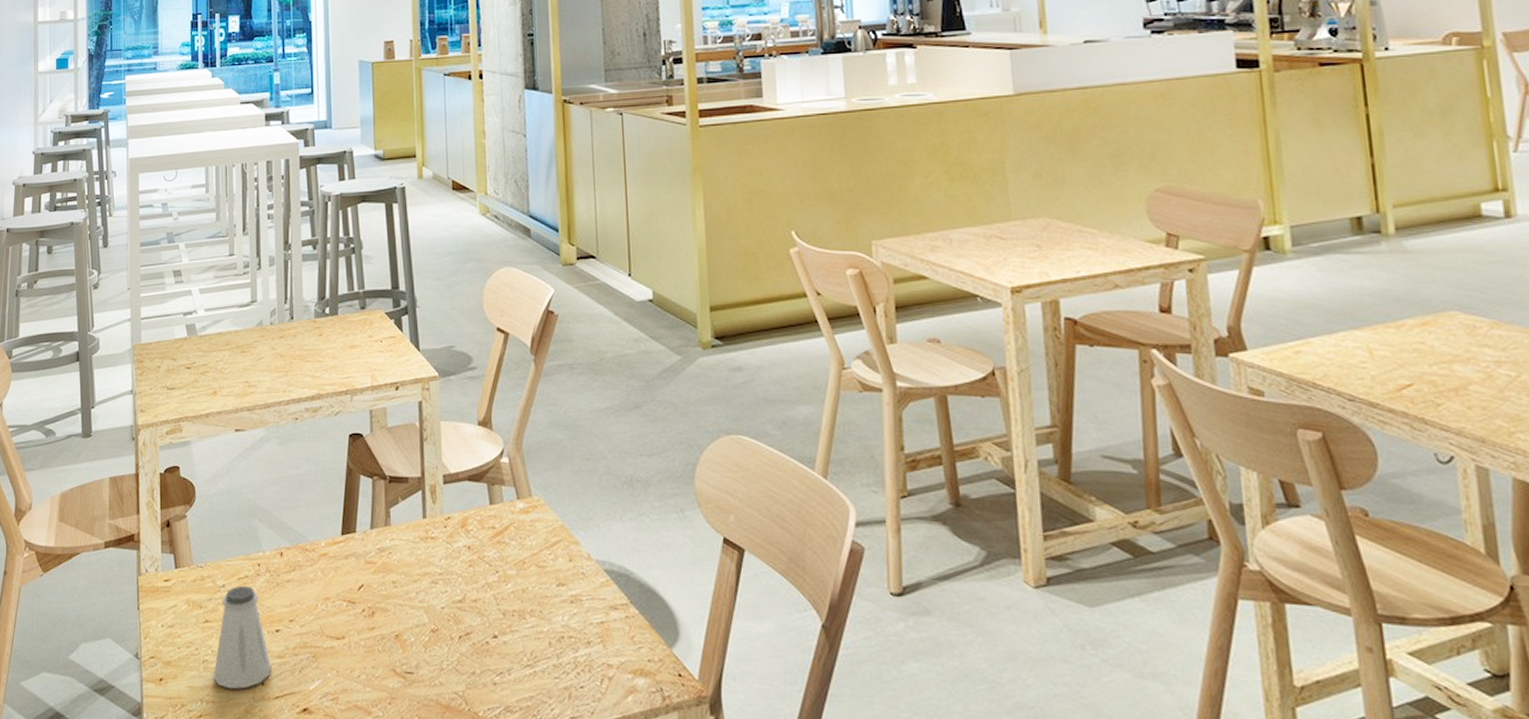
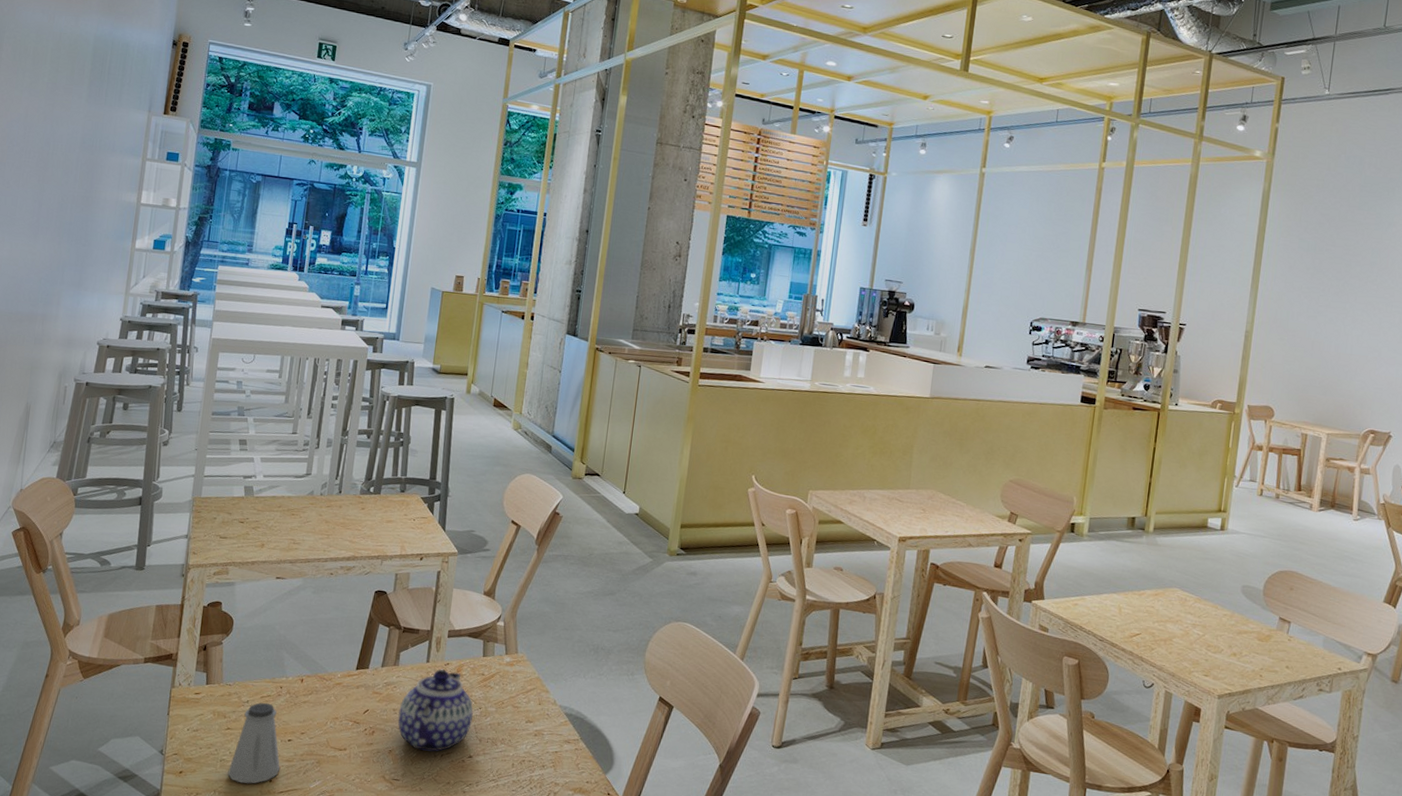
teapot: none [399,525,491,633] -> present [398,669,474,752]

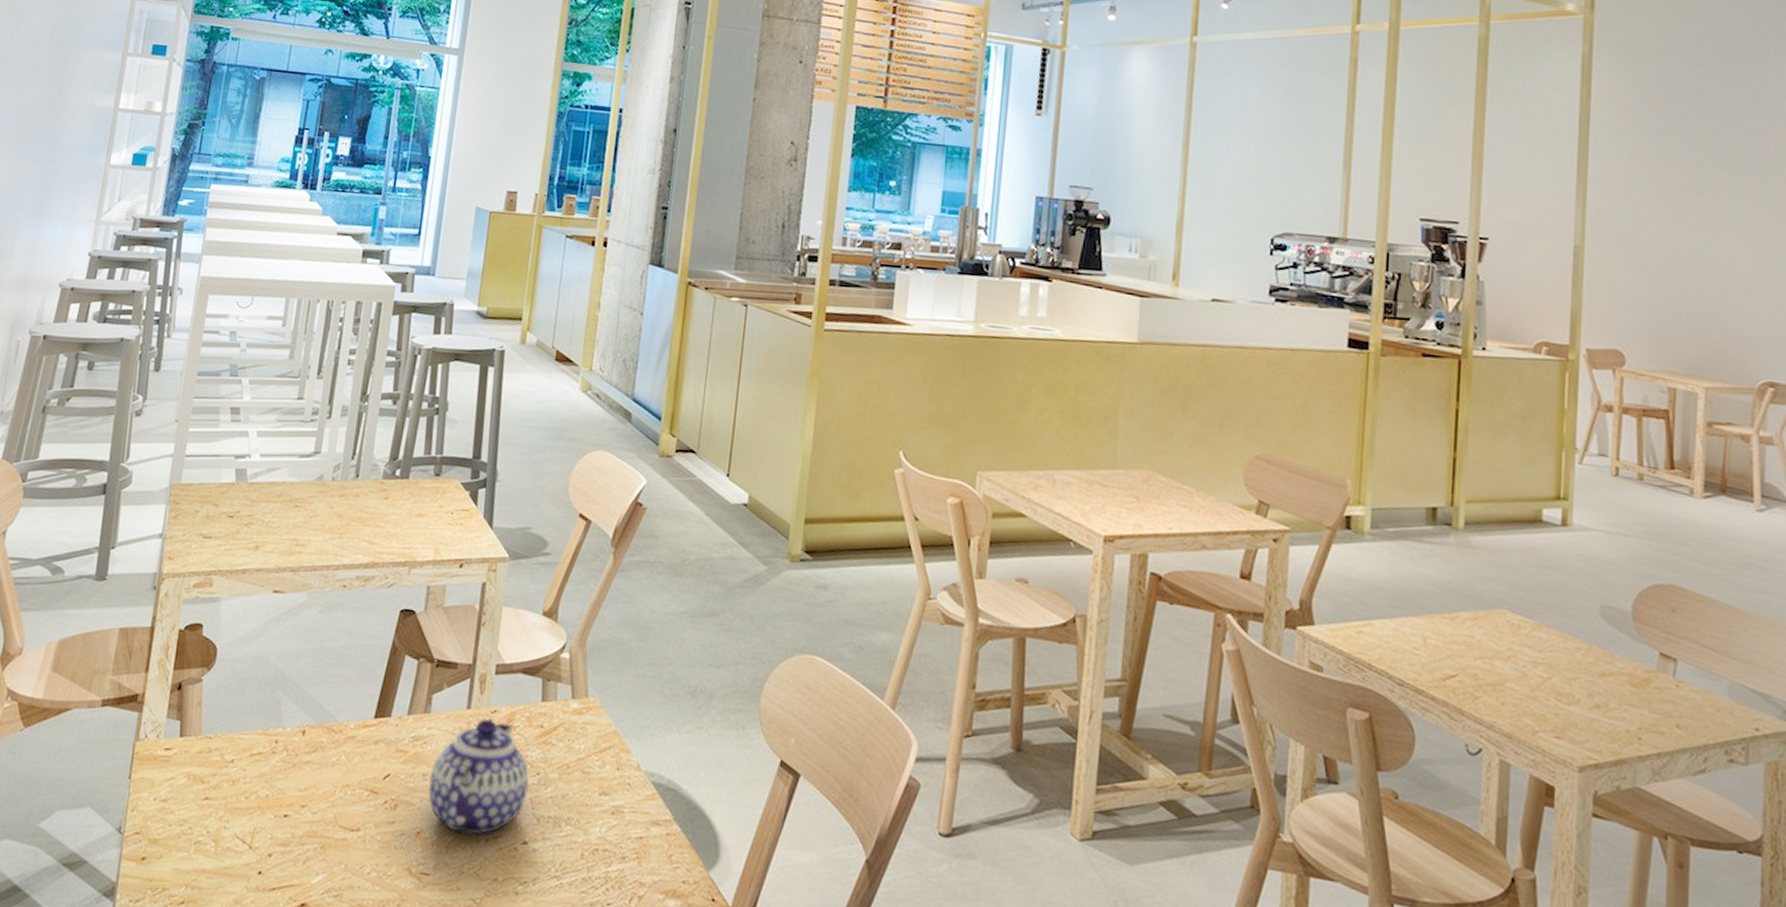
saltshaker: present [228,702,281,784] -> none [204,762,273,877]

